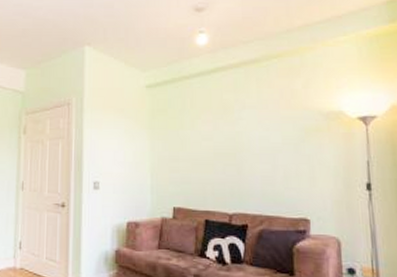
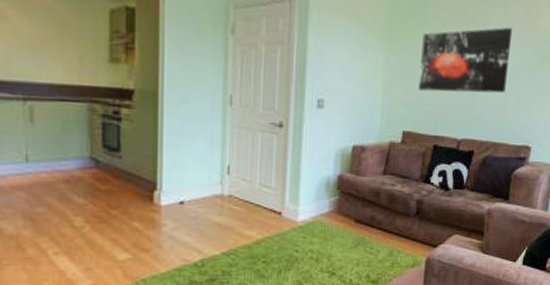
wall art: none [183,108,271,170] -> present [418,27,513,94]

